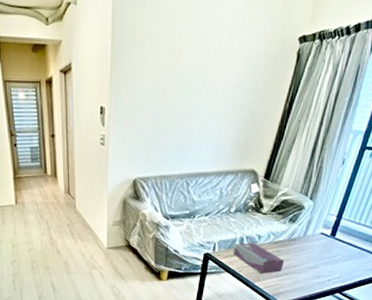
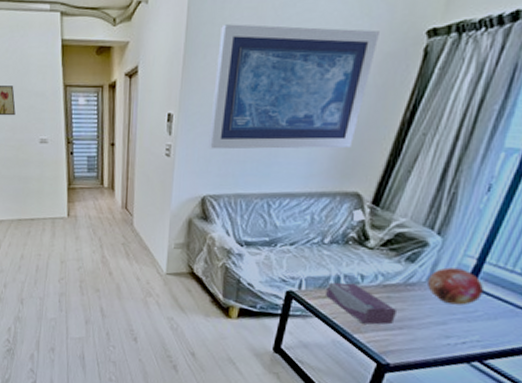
wall art: none [136,27,265,138] -> present [208,24,379,150]
decorative orb: none [304,224,341,252] -> present [426,267,483,305]

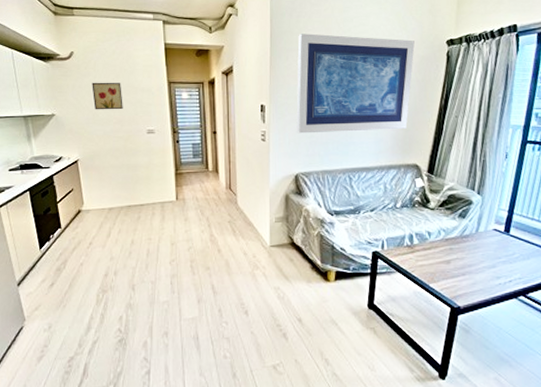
tissue box: present [326,282,398,325] -> none [404,240,459,274]
decorative orb: present [426,267,483,305] -> none [476,220,516,250]

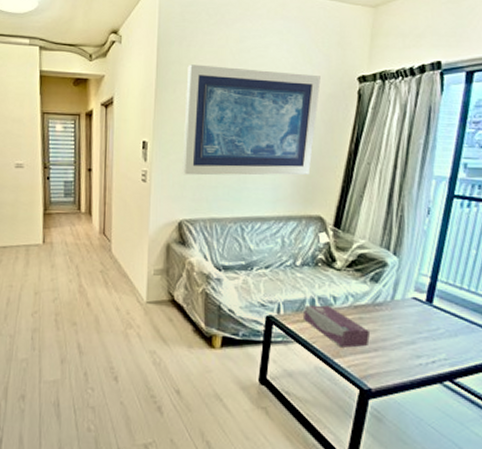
tissue box: none [404,240,459,274] -> present [304,304,371,348]

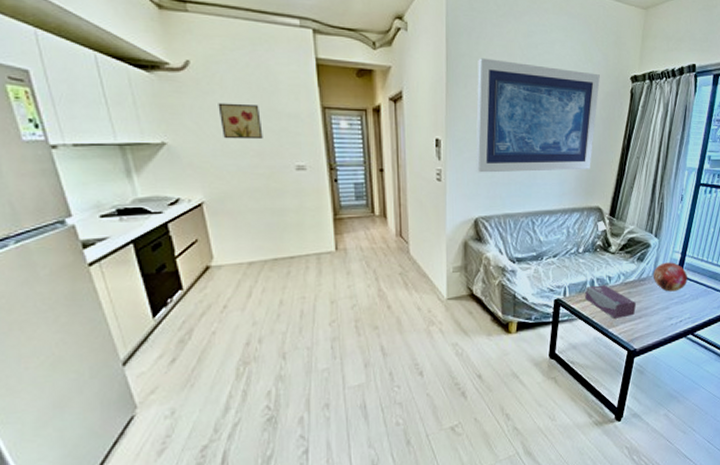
decorative orb: none [391,286,441,324] -> present [652,262,687,292]

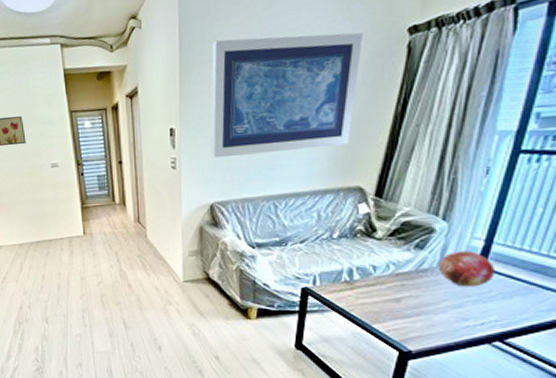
tissue box: present [585,285,637,319] -> none [341,275,413,314]

